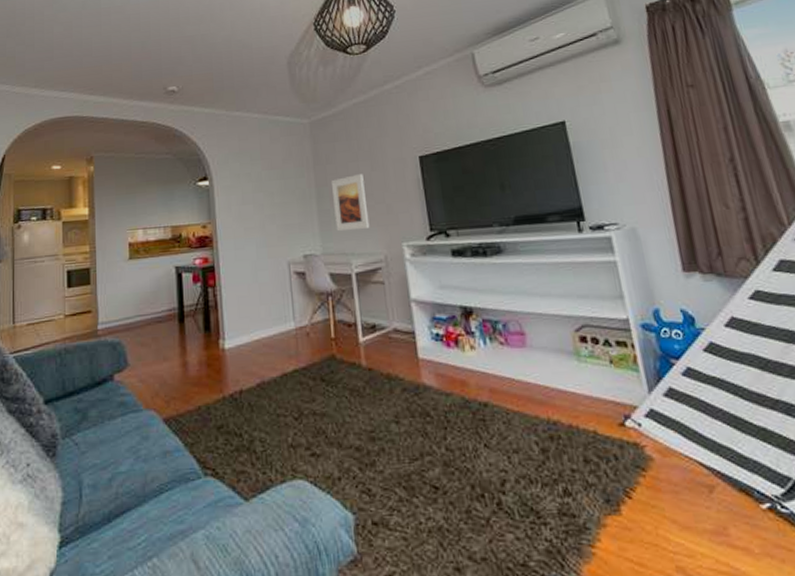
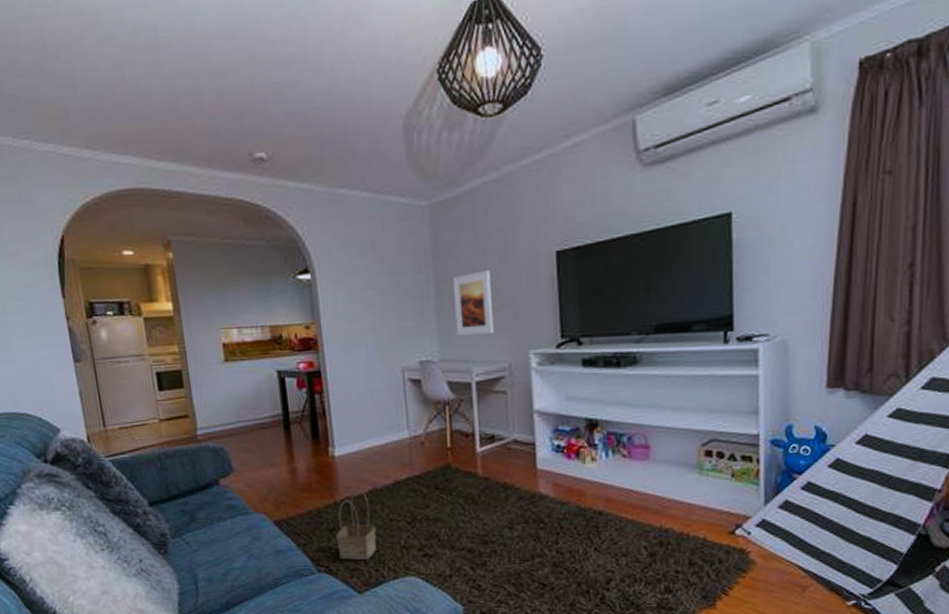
basket: none [224,383,264,461] -> present [336,489,377,560]

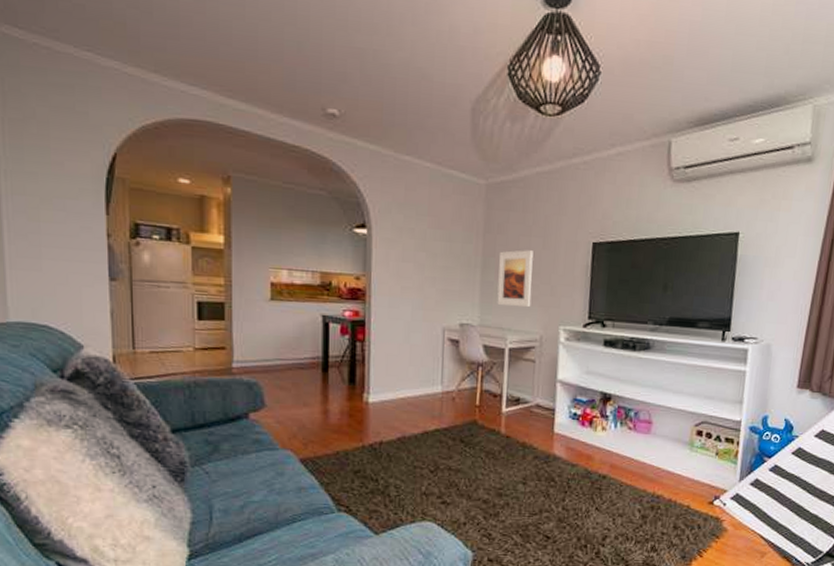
basket: present [336,489,377,560] -> none [360,435,400,502]

